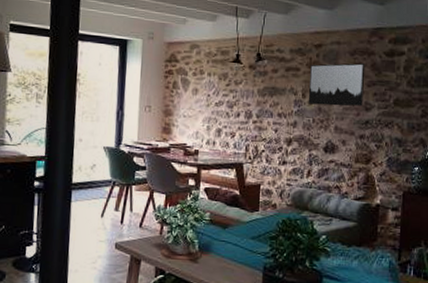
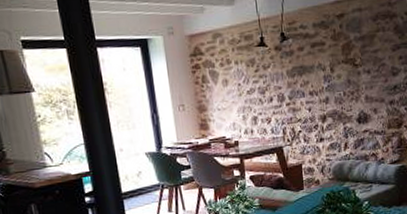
wall art: present [308,63,366,107] -> none [335,28,390,78]

